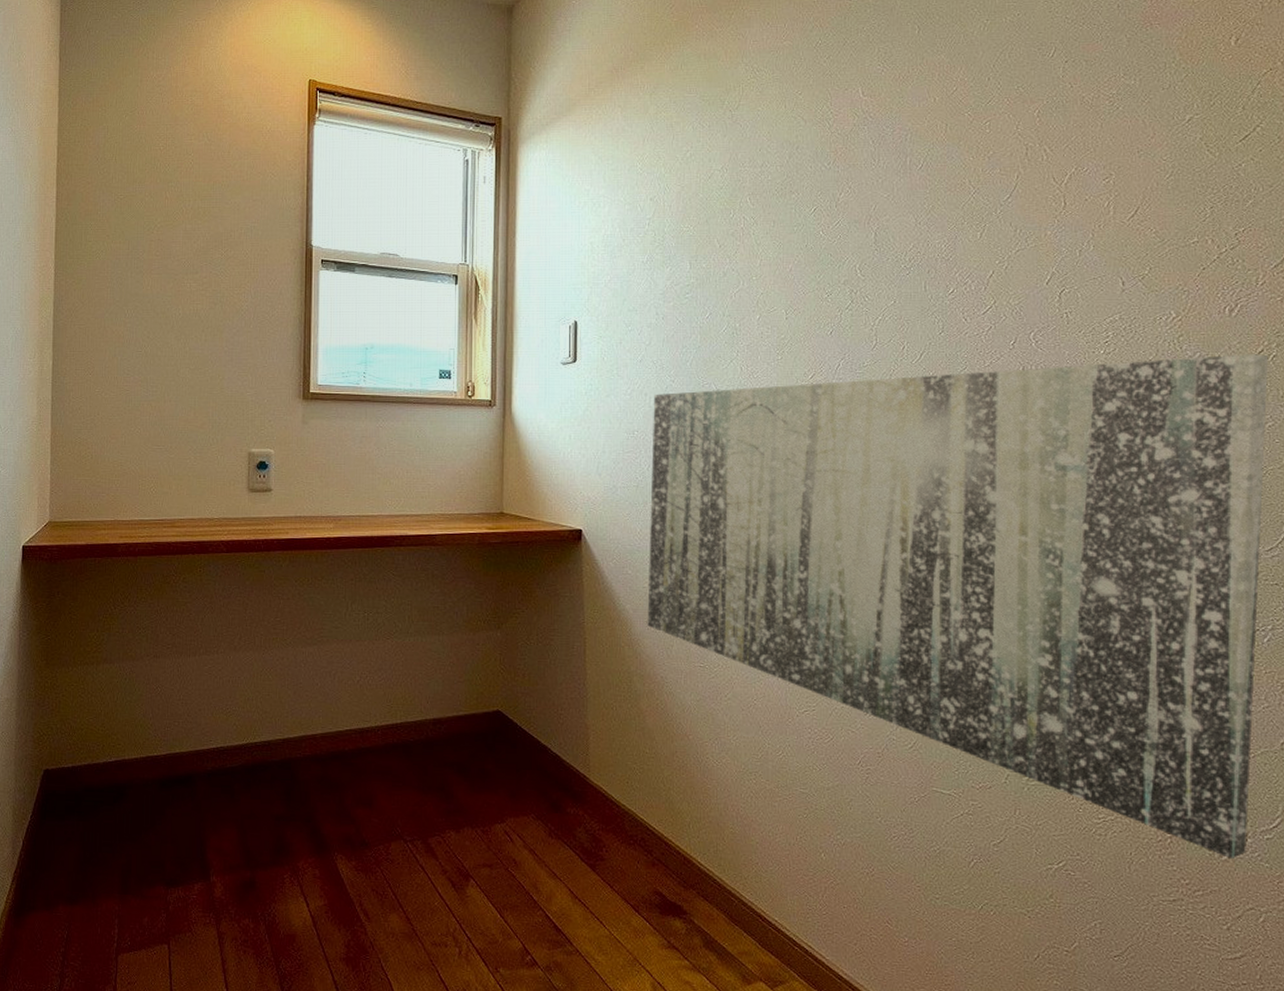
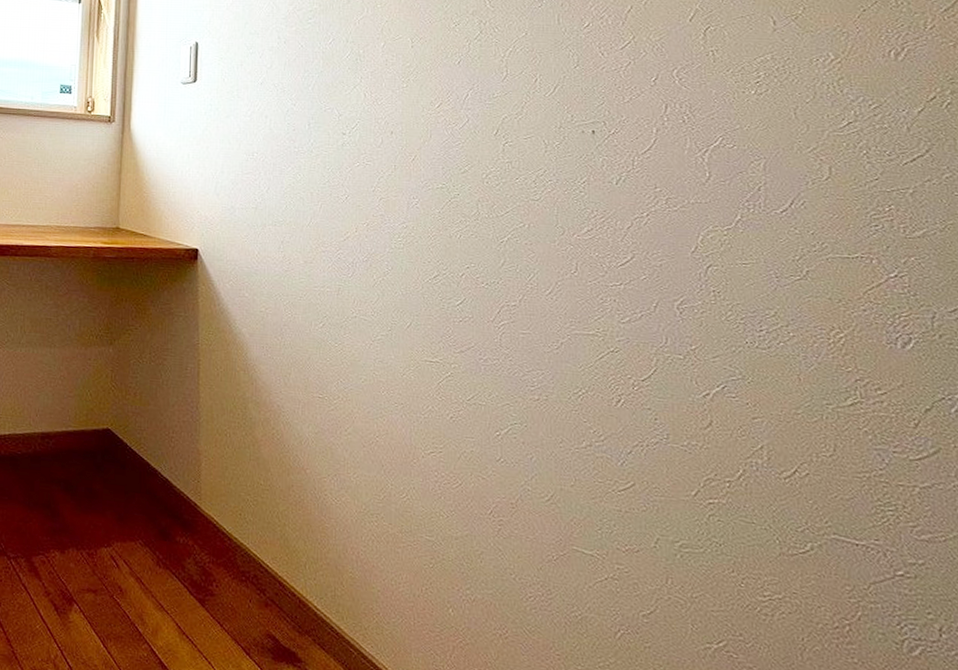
wall art: present [647,354,1269,859] -> none [264,100,943,656]

